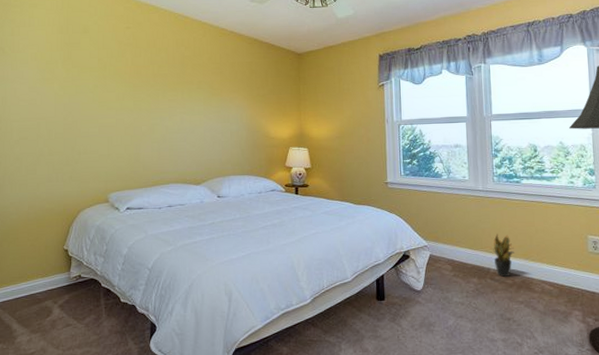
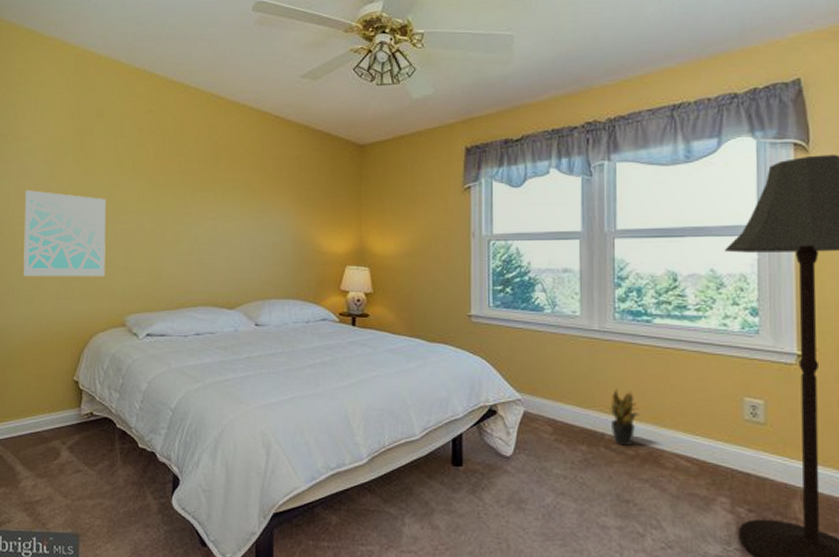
wall art: none [19,93,92,164] -> present [24,190,107,277]

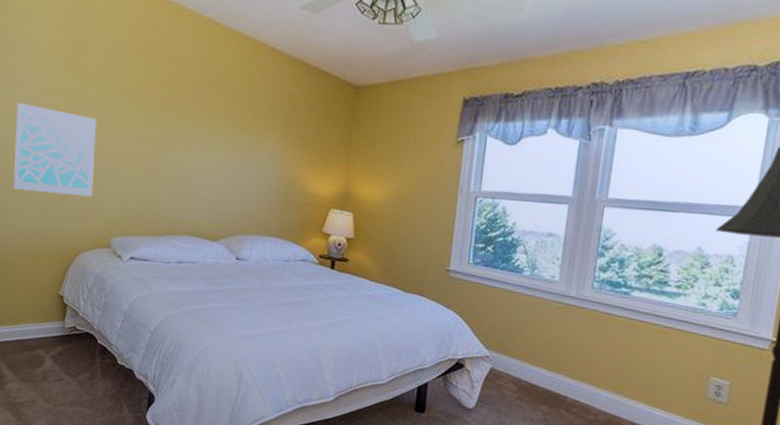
potted plant: present [608,389,639,446] -> none [574,355,604,411]

